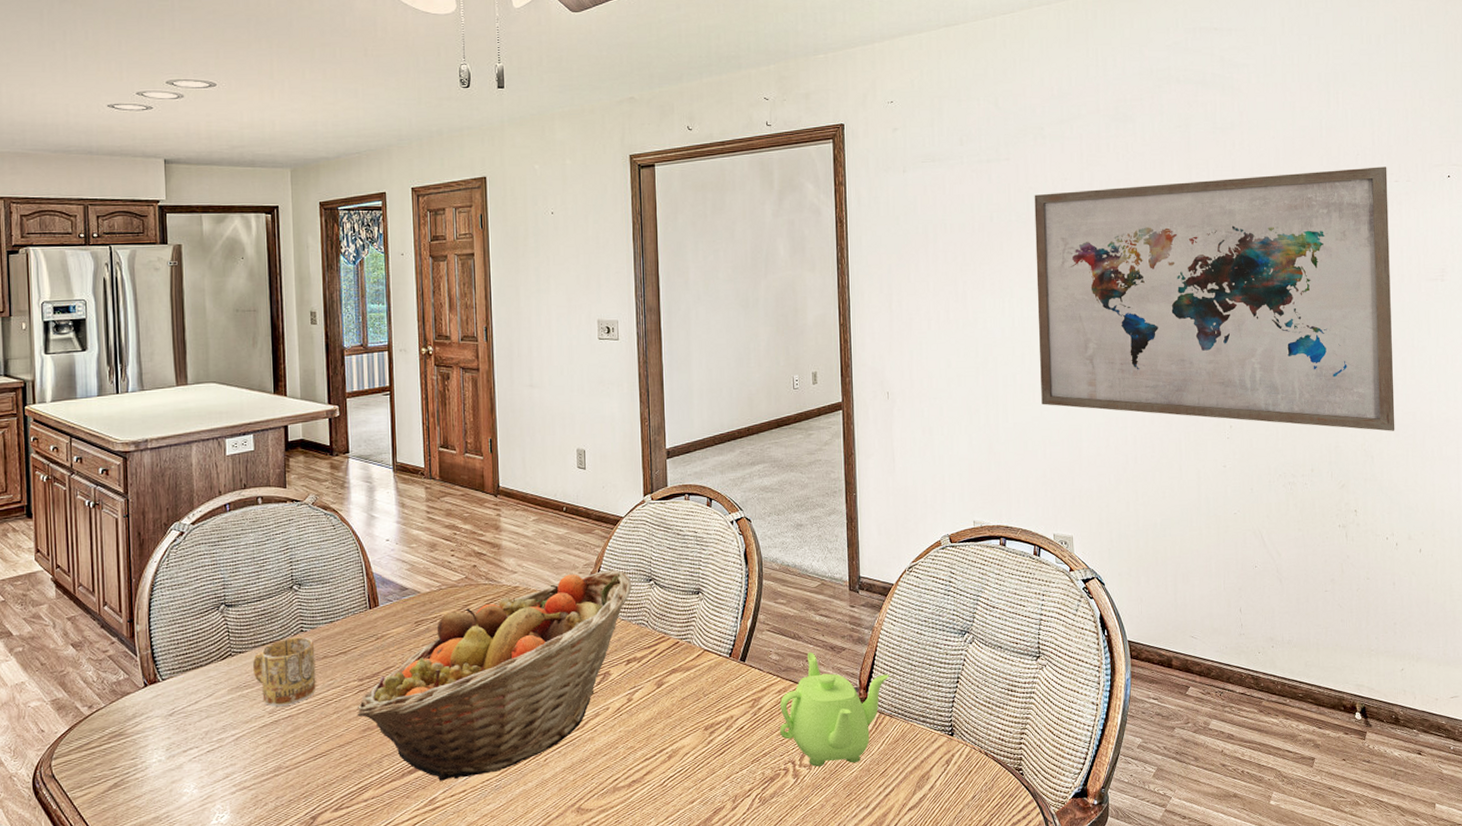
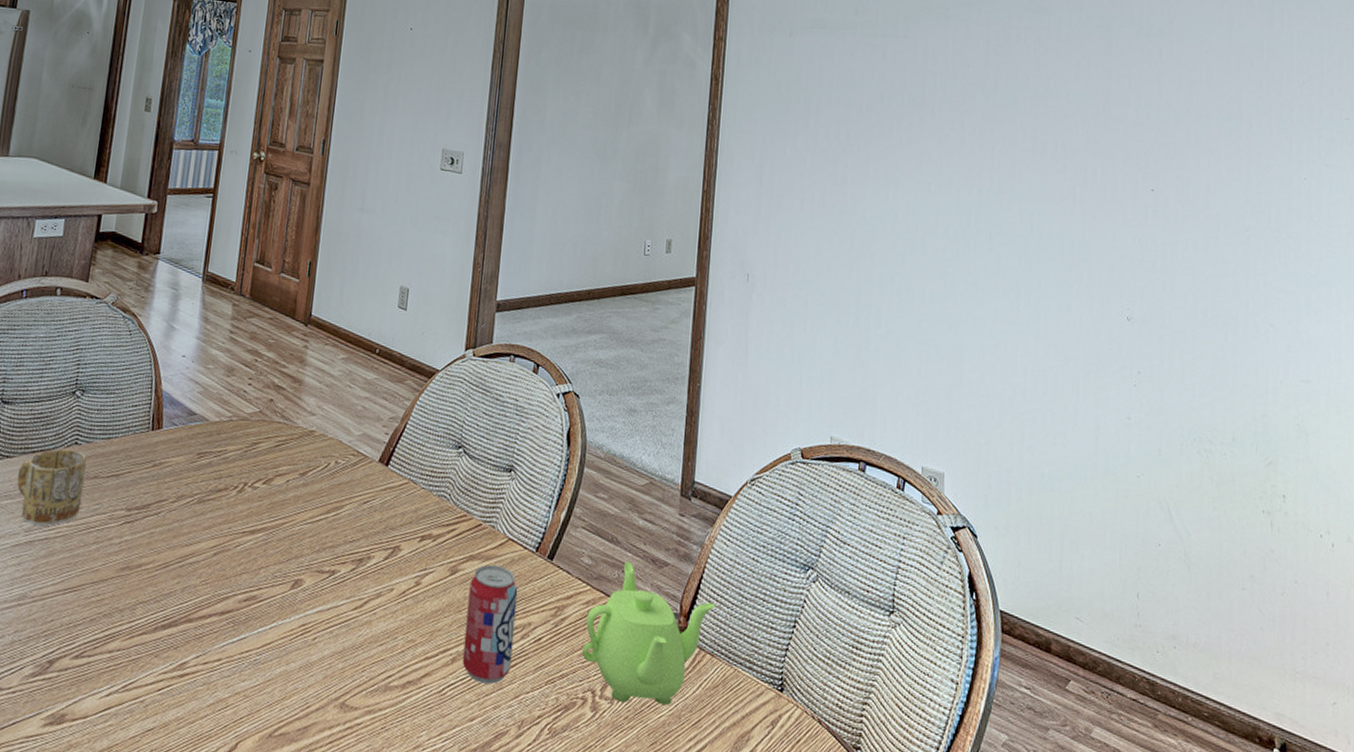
fruit basket: present [357,570,632,781] -> none [118,426,439,644]
beverage can: none [675,673,720,772] -> present [462,564,518,684]
wall art: present [1034,166,1395,431] -> none [920,79,1337,407]

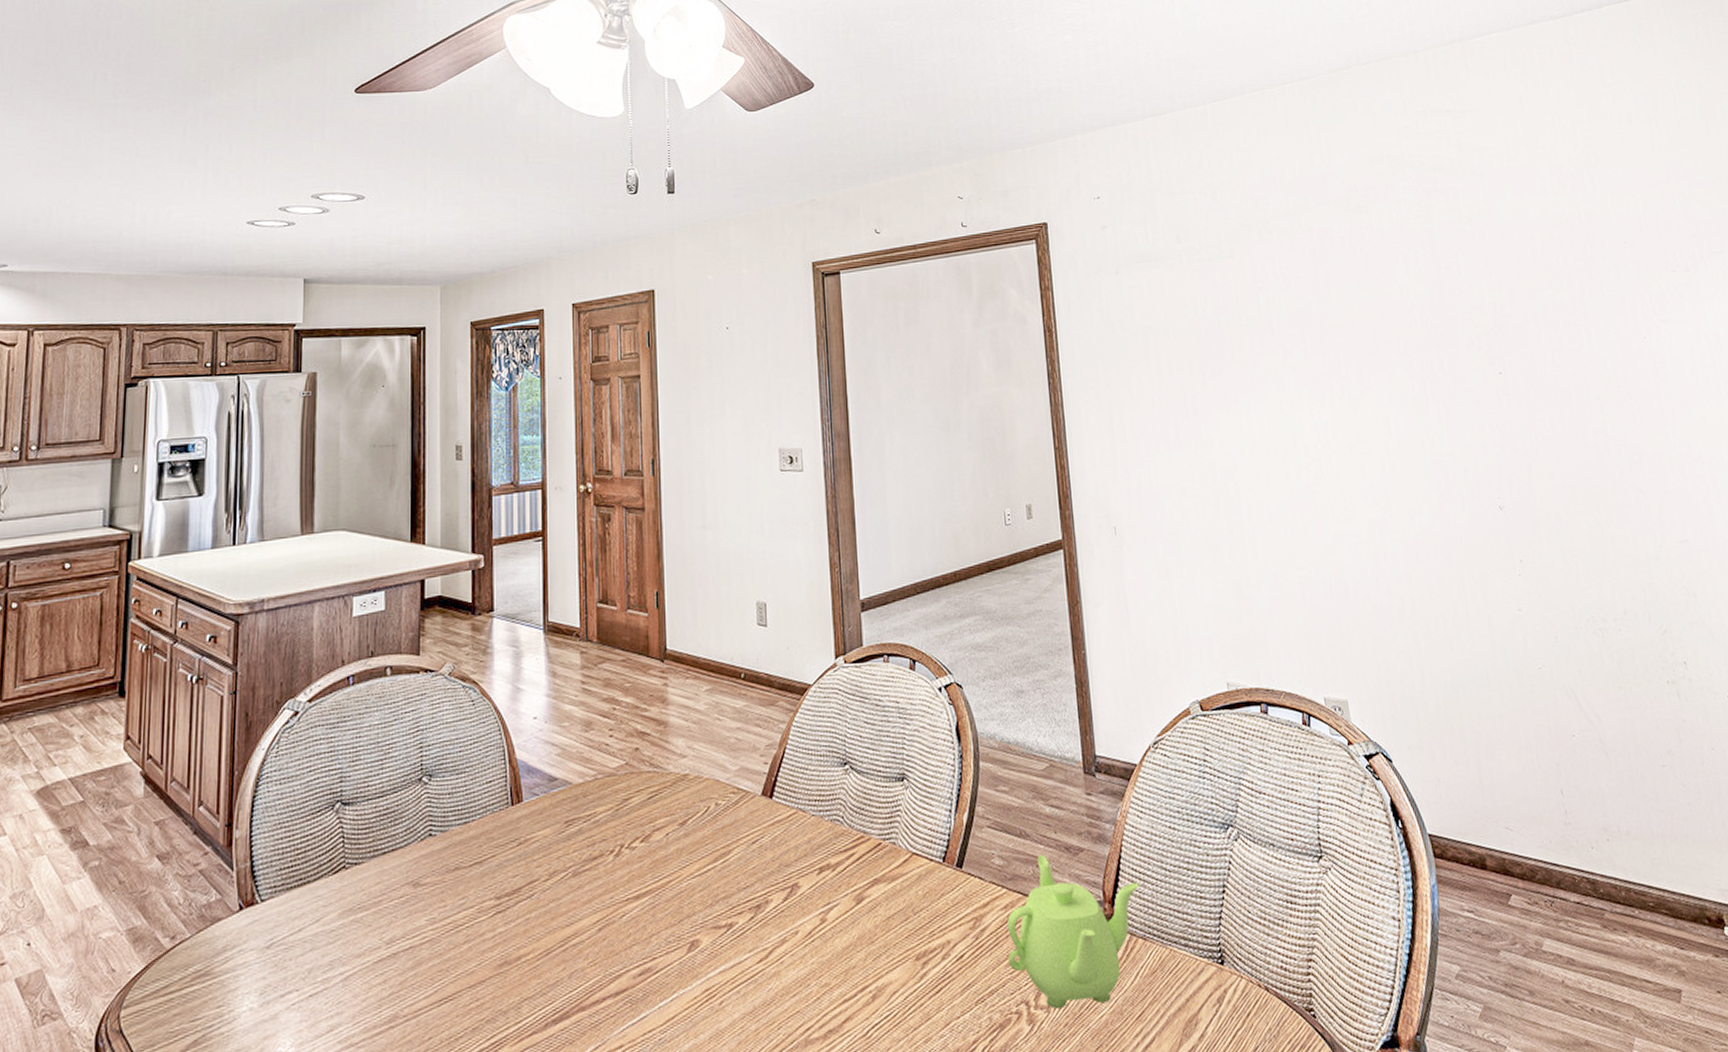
mug: present [17,448,87,526] -> none [370,842,445,935]
beverage can: present [462,564,518,684] -> none [878,884,936,1017]

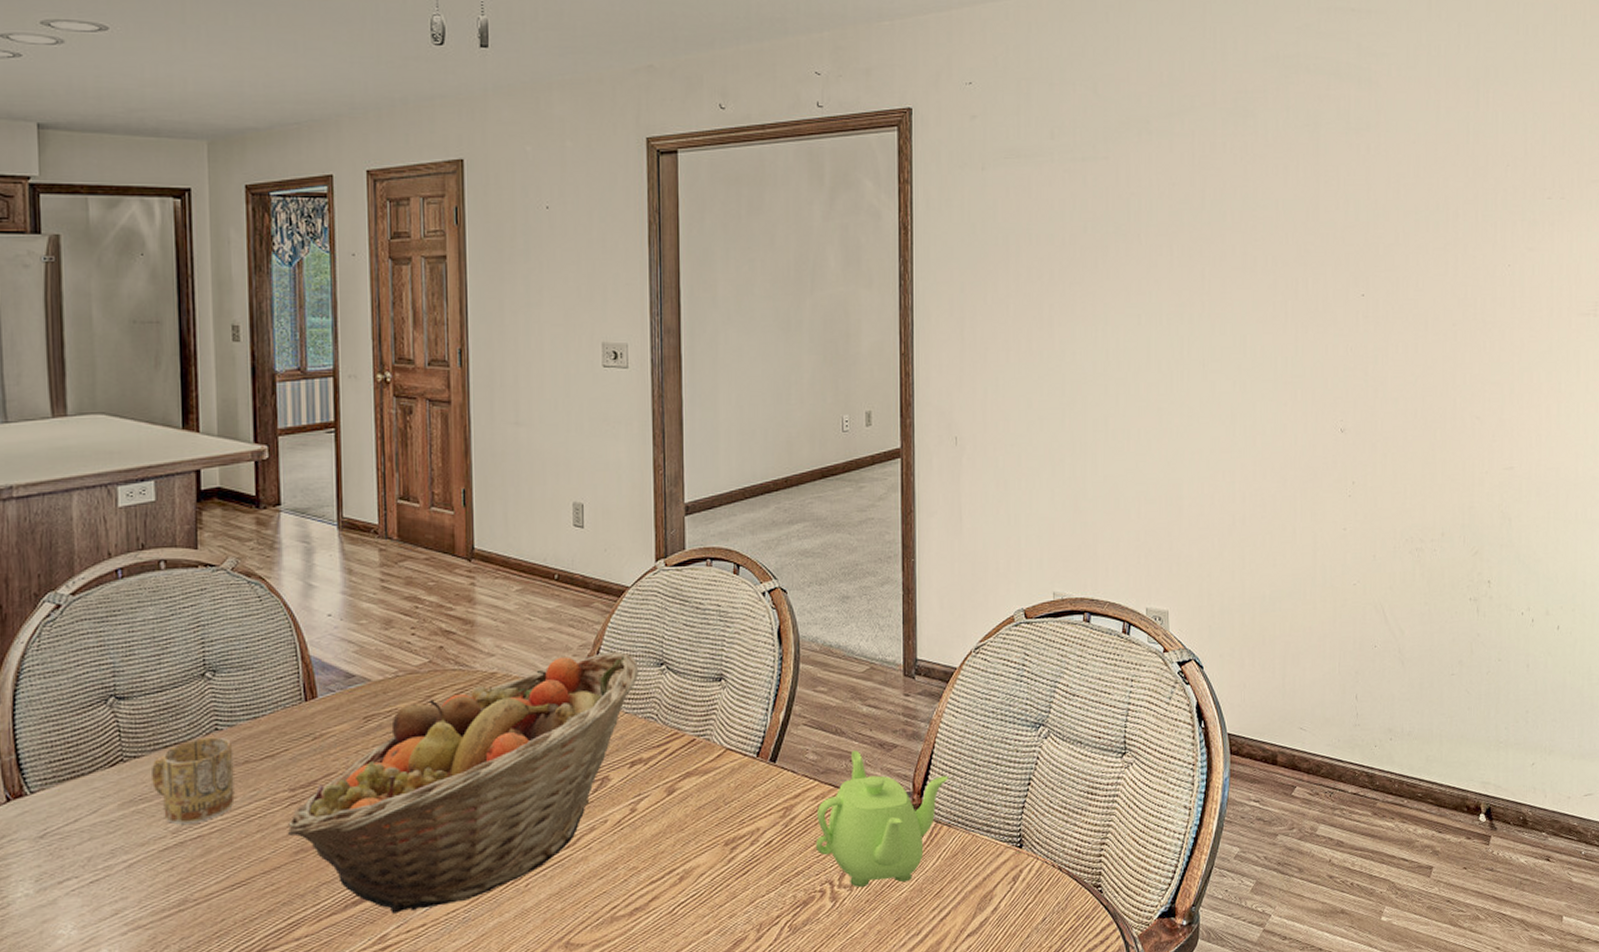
mug: none [370,842,445,935] -> present [152,737,235,825]
fruit basket: none [492,751,824,1033] -> present [287,652,639,914]

